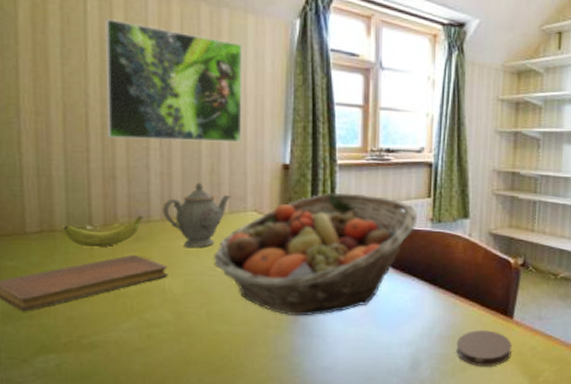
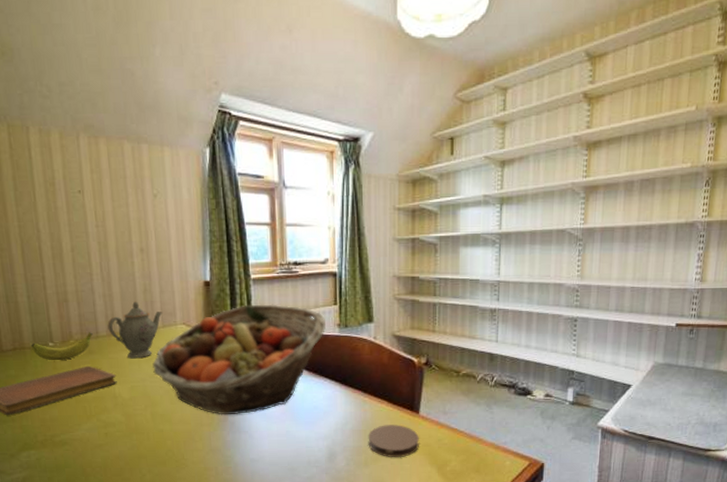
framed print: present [105,19,242,143] -> none [47,162,168,267]

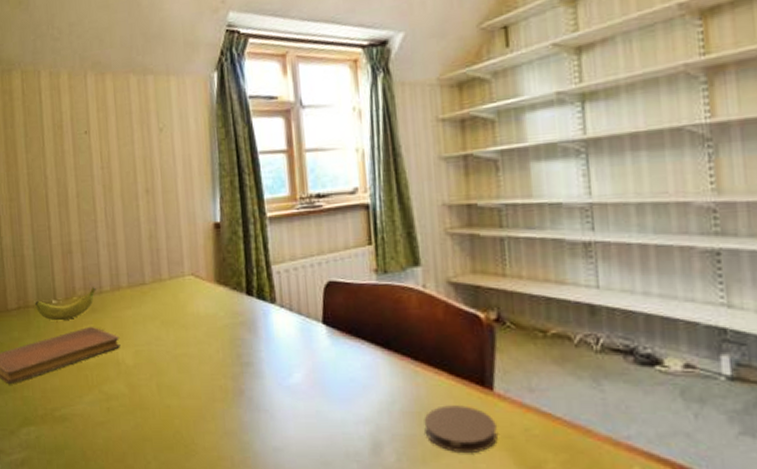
teapot: present [107,301,163,359] -> none [111,249,169,318]
fruit basket: present [152,304,326,415] -> none [158,247,359,388]

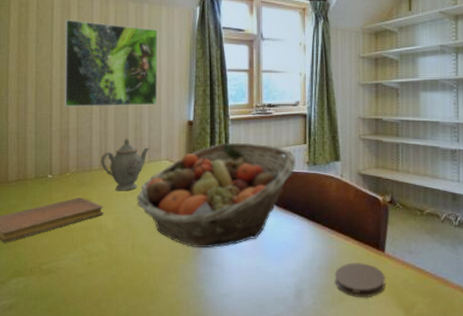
banana: present [35,287,96,321] -> none [33,166,87,192]
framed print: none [56,104,175,214] -> present [64,19,158,107]
teapot: none [111,249,169,318] -> present [101,138,150,191]
fruit basket: none [158,247,359,388] -> present [137,142,296,248]

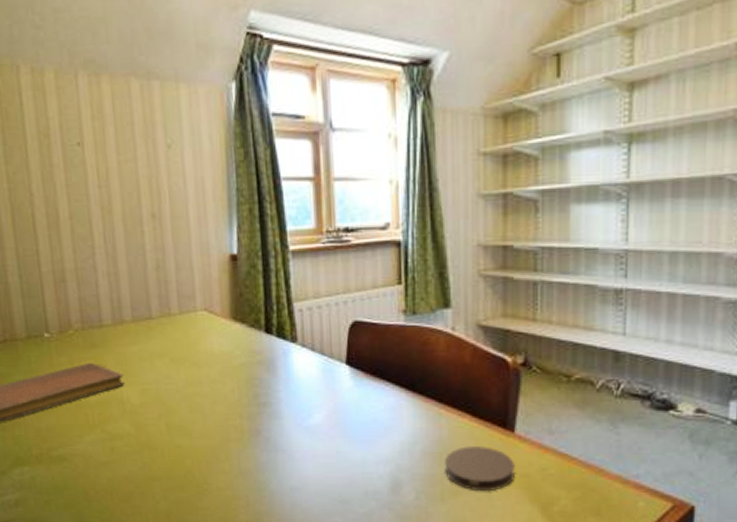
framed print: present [64,19,158,107] -> none [40,108,186,238]
teapot: present [101,138,150,191] -> none [112,281,179,354]
fruit basket: present [137,142,296,248] -> none [167,283,387,429]

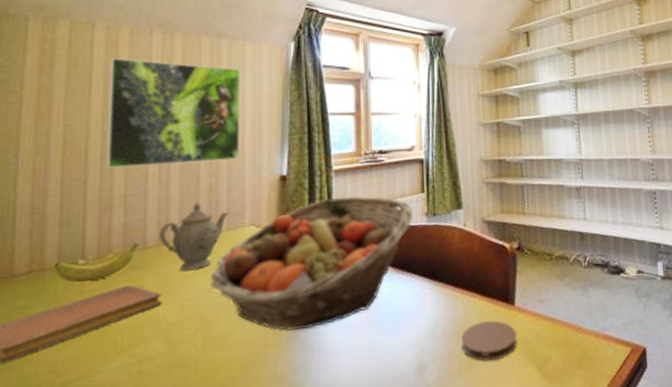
banana: none [24,320,96,356] -> present [54,243,139,283]
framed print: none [40,108,186,238] -> present [106,58,240,168]
teapot: none [112,281,179,354] -> present [159,202,229,272]
fruit basket: none [167,283,387,429] -> present [211,196,413,332]

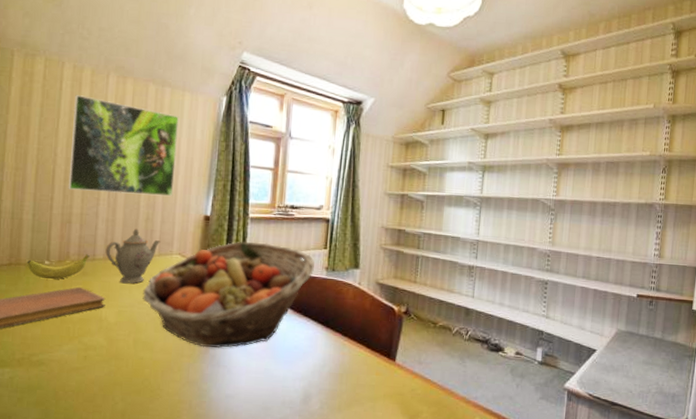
coaster: present [461,320,517,362] -> none [343,370,394,405]

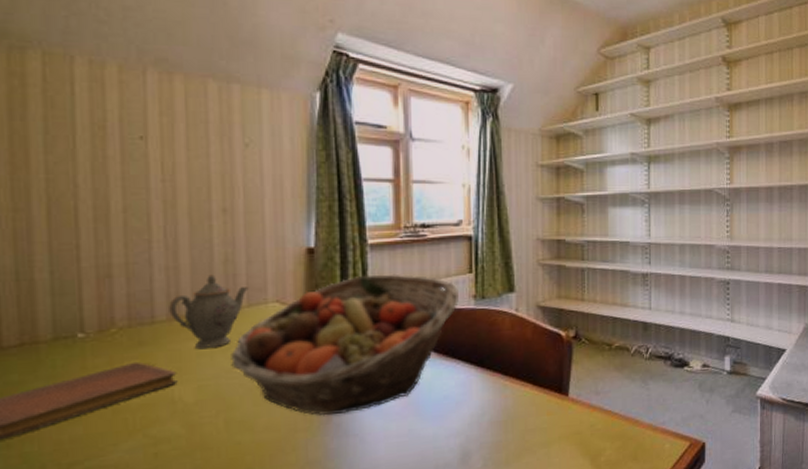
banana: present [27,254,90,280] -> none [49,317,146,359]
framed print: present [68,95,179,197] -> none [96,101,260,232]

